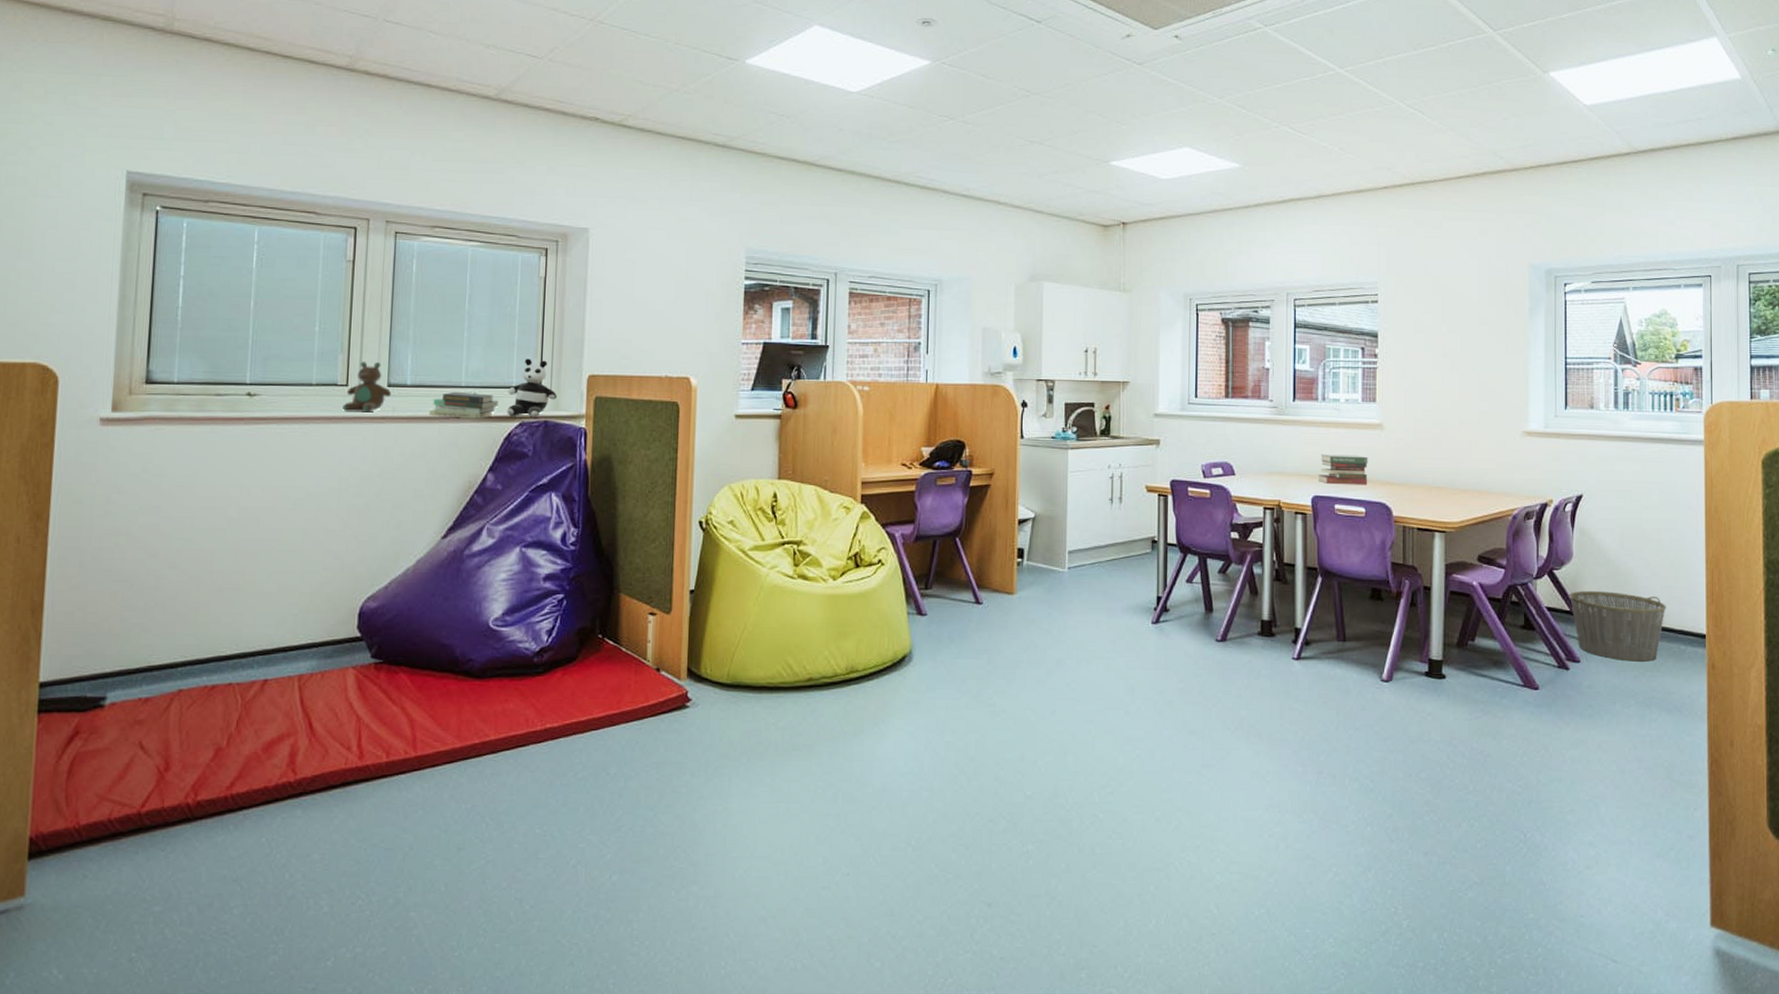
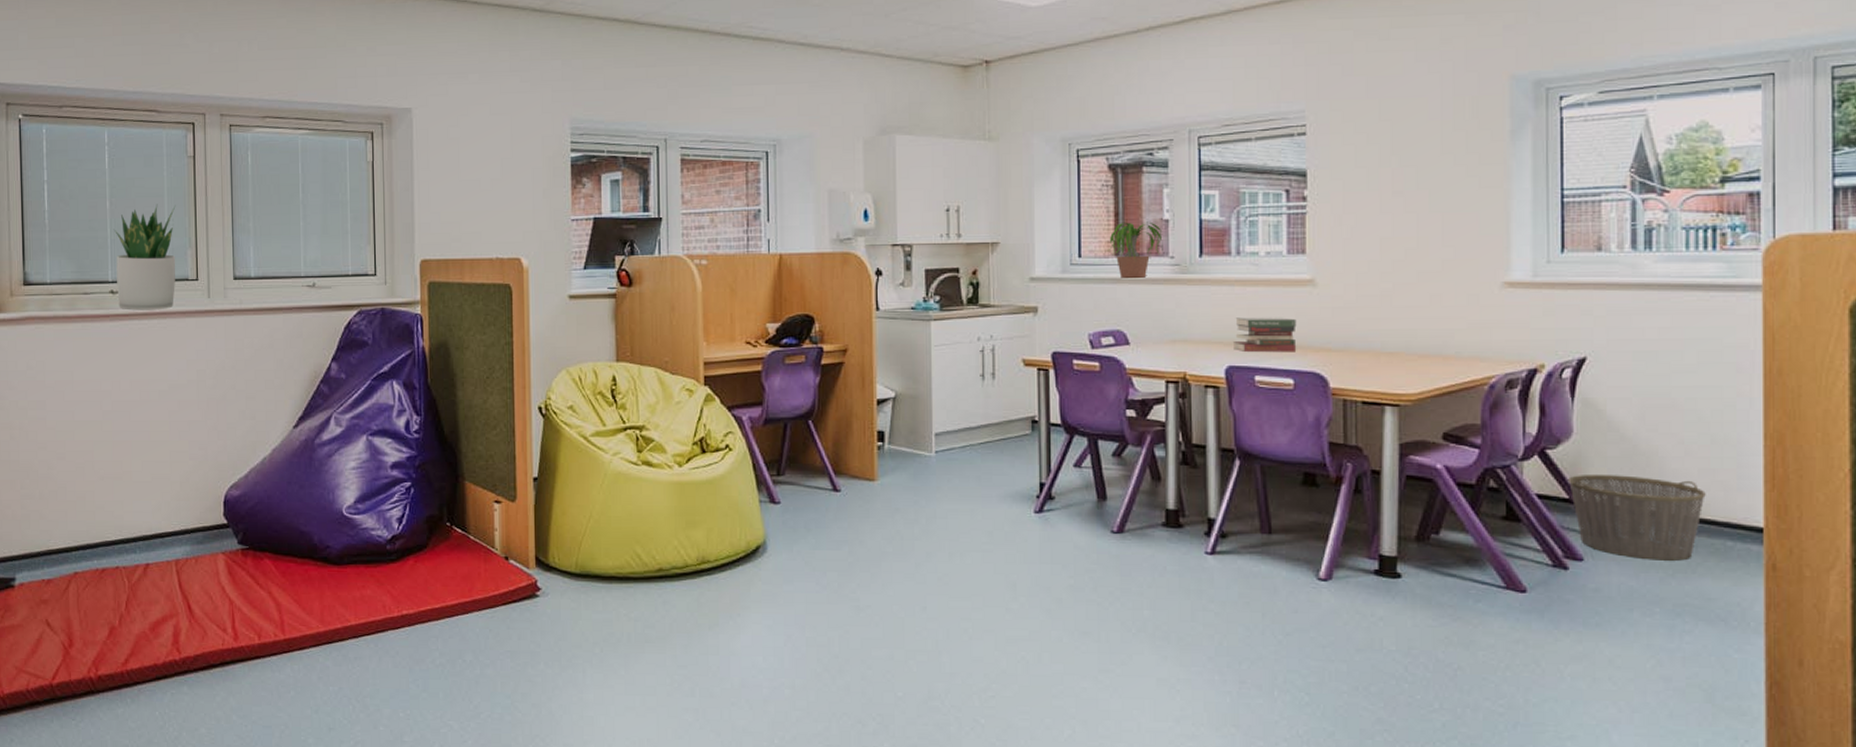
planter: none [255,306,329,415] -> present [115,204,176,311]
stuffed toy: present [343,361,392,413] -> none [195,255,238,306]
books: present [430,391,498,420] -> none [274,282,337,310]
stuffed animal: present [507,358,558,419] -> none [345,246,392,306]
potted plant: none [1219,368,1264,417] -> present [1107,221,1163,278]

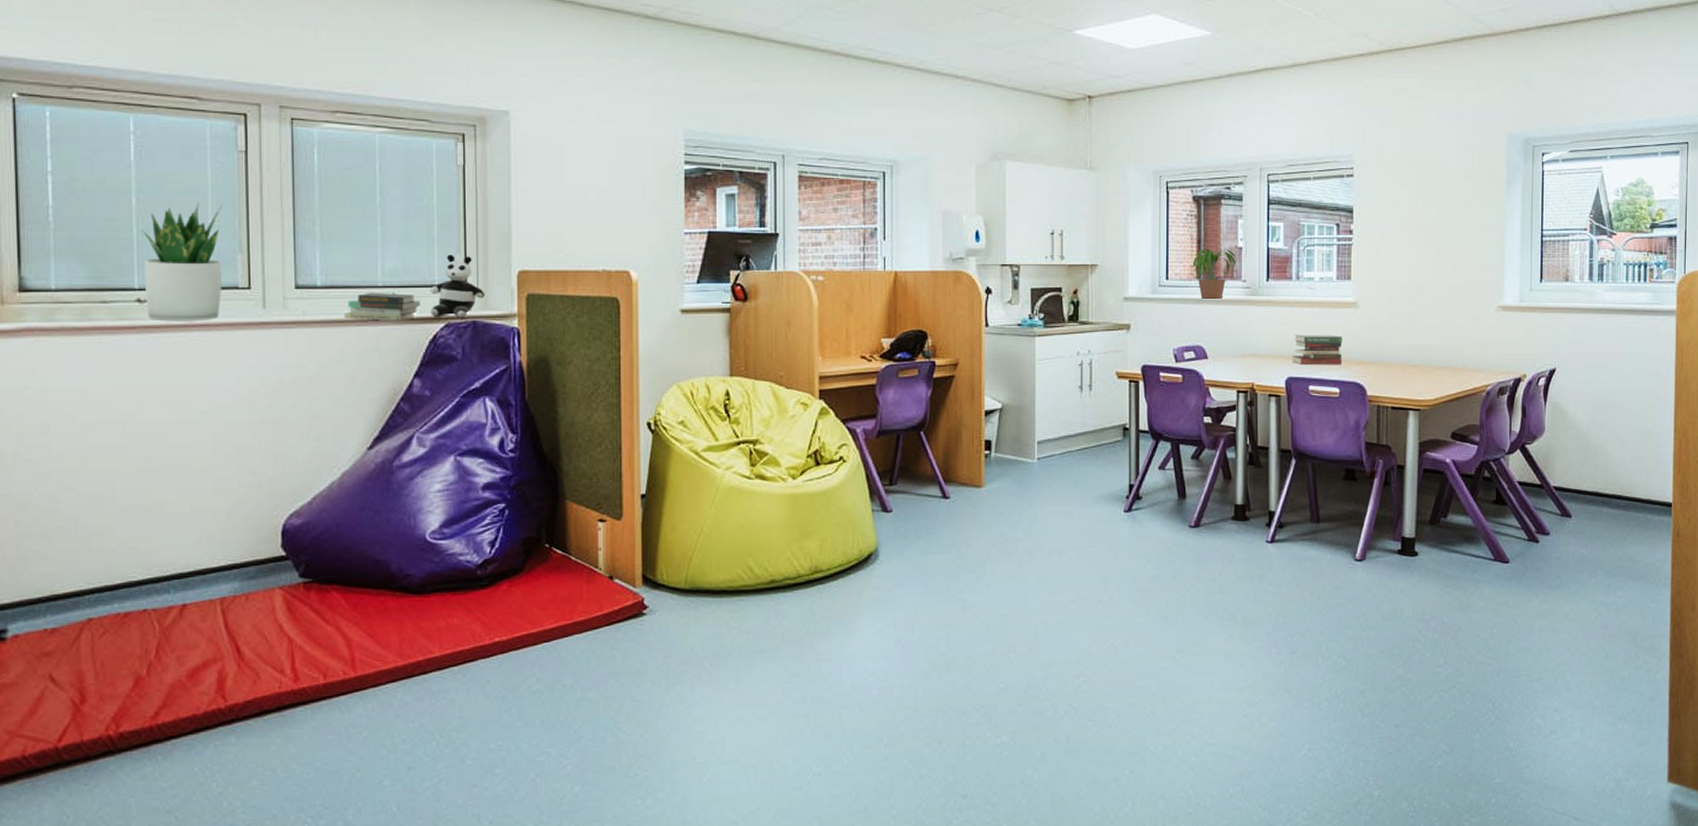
books: none [274,282,337,310] -> present [345,292,420,322]
stuffed animal: none [345,246,392,306] -> present [430,254,486,319]
basket: present [1567,473,1706,561] -> none [1540,463,1635,532]

